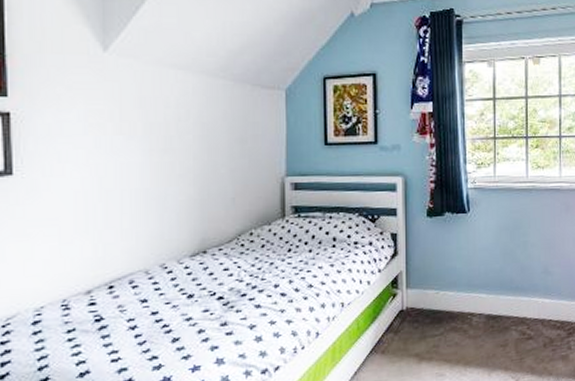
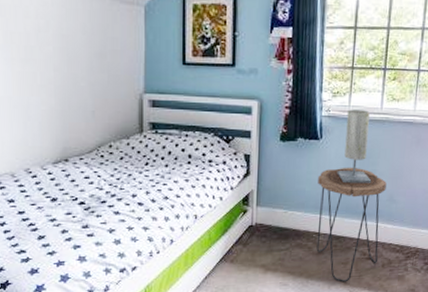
side table: none [469,239,540,368] -> present [316,167,387,282]
table lamp: none [487,179,524,258] -> present [337,109,372,184]

